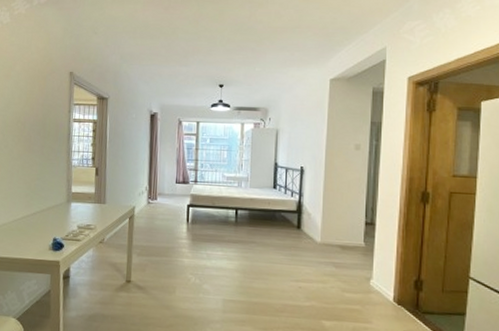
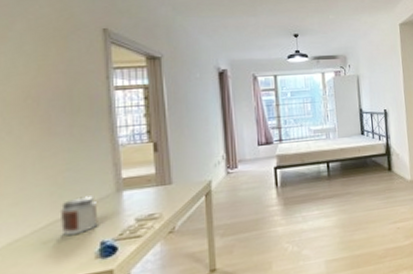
jar: none [30,201,54,229] -> present [59,196,98,236]

